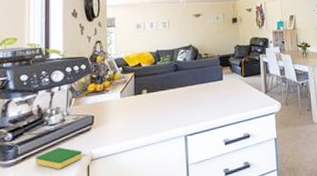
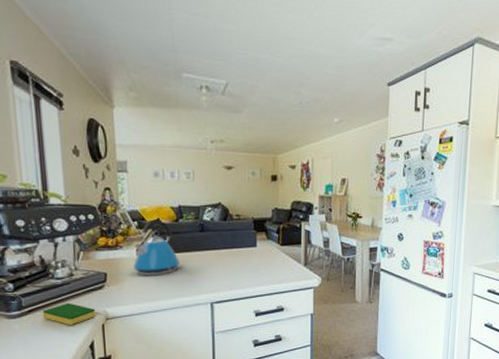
kettle: none [117,65,157,116] -> present [133,221,180,276]

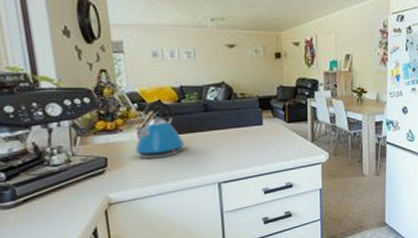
dish sponge: present [42,302,95,325] -> none [38,189,97,213]

